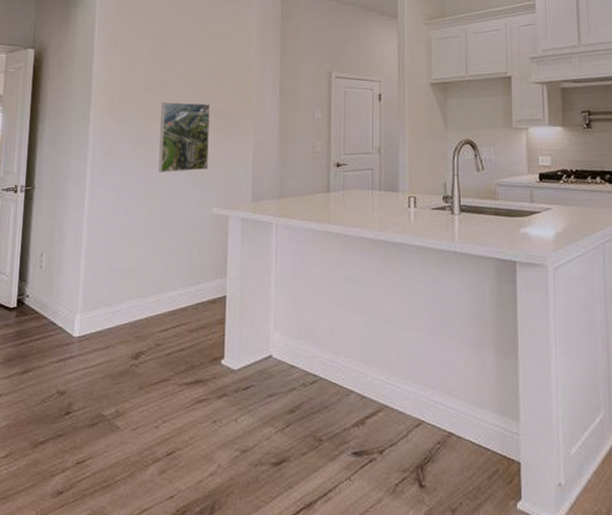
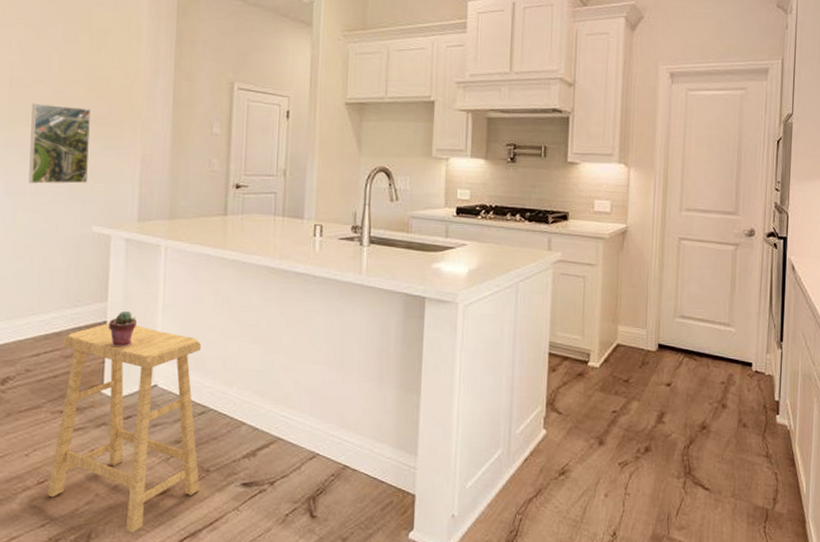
stool: none [174,298,313,505] -> present [47,323,201,533]
potted succulent: none [228,285,252,320] -> present [109,310,137,348]

